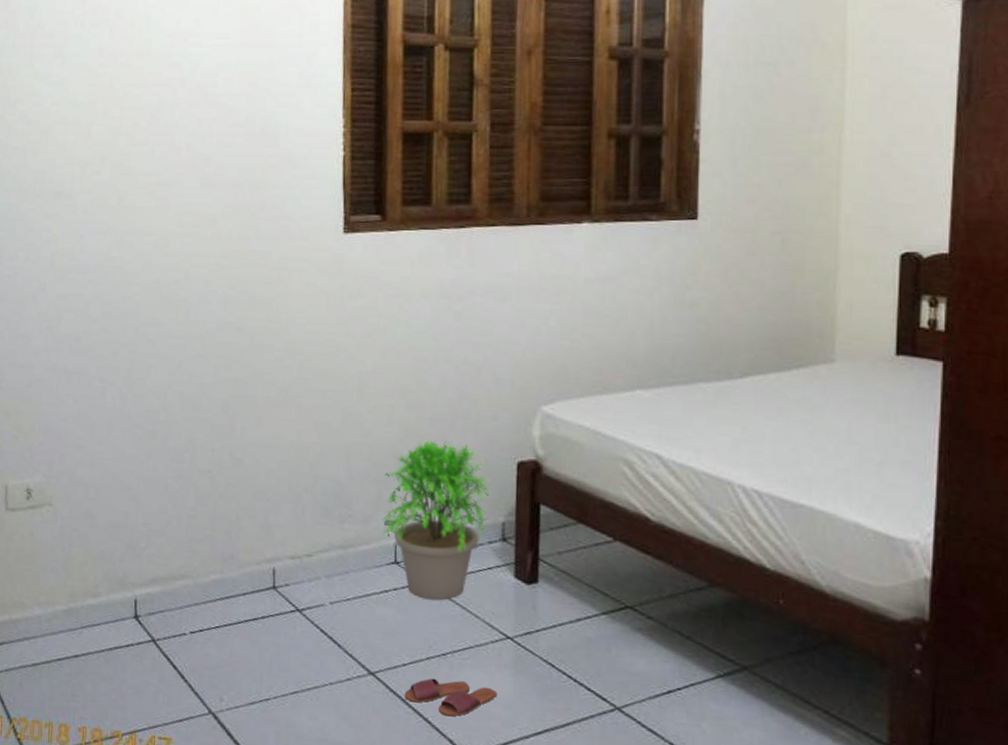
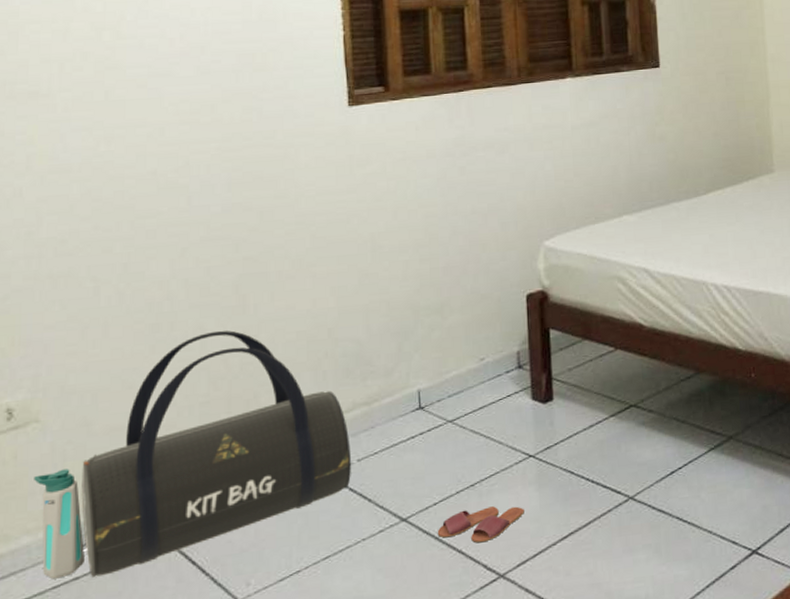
water bottle: none [46,553,84,653] -> present [34,469,84,579]
duffel bag: none [83,448,324,660] -> present [81,330,351,577]
potted plant: present [382,440,490,601] -> none [404,286,506,437]

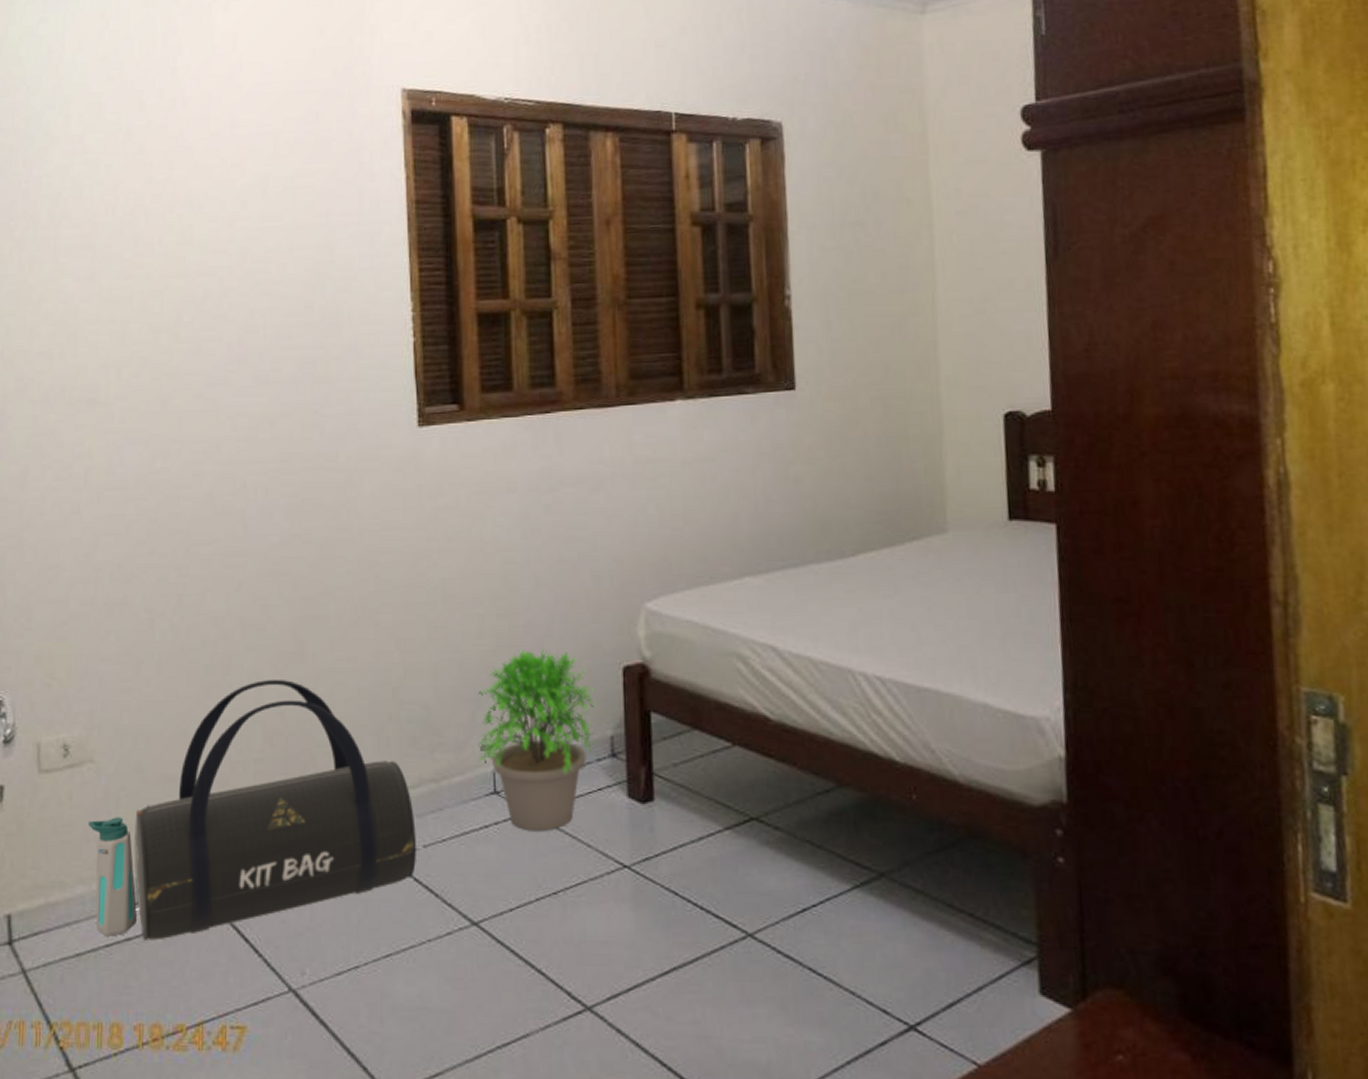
potted plant: none [404,286,506,437] -> present [477,650,597,832]
slippers: present [437,506,524,543] -> none [513,922,617,965]

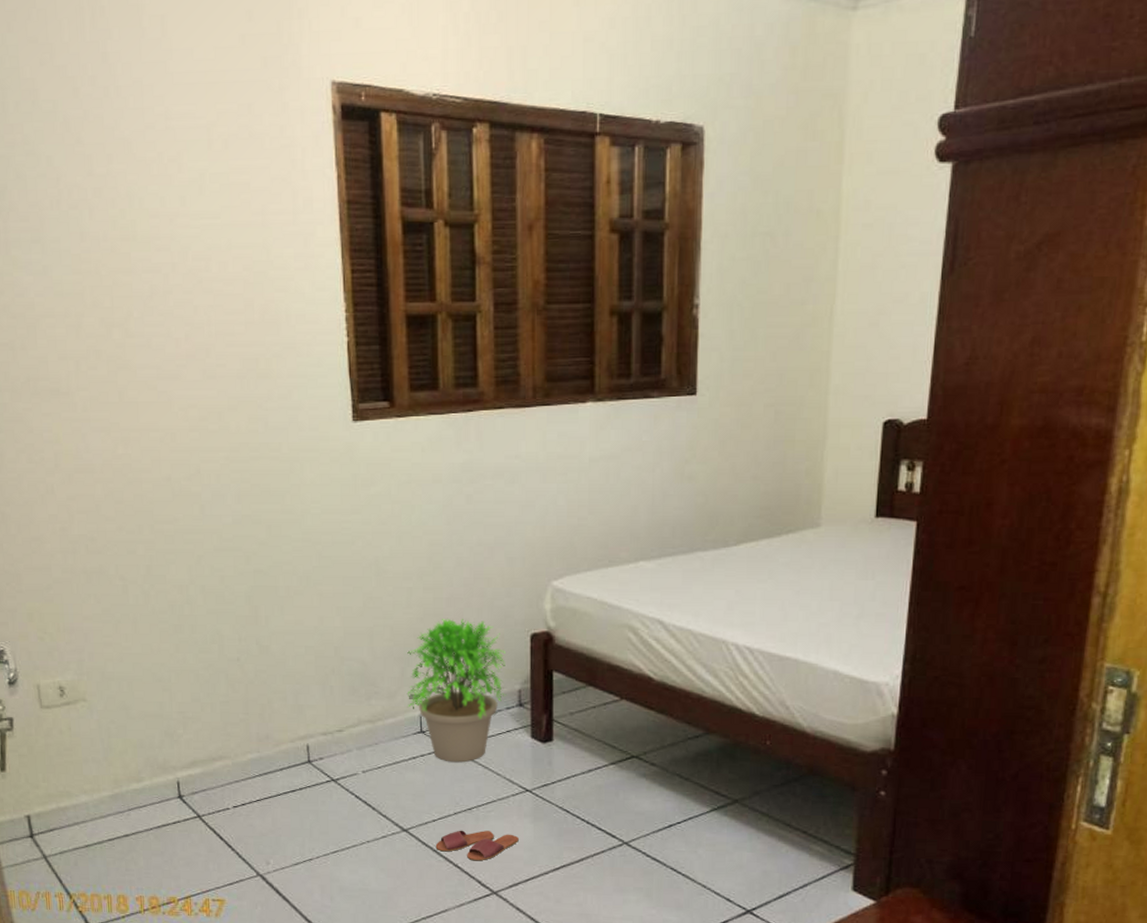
water bottle: present [88,817,137,937] -> none [86,744,132,833]
duffel bag: present [134,680,416,941] -> none [124,638,357,837]
slippers: none [513,922,617,965] -> present [435,830,519,861]

